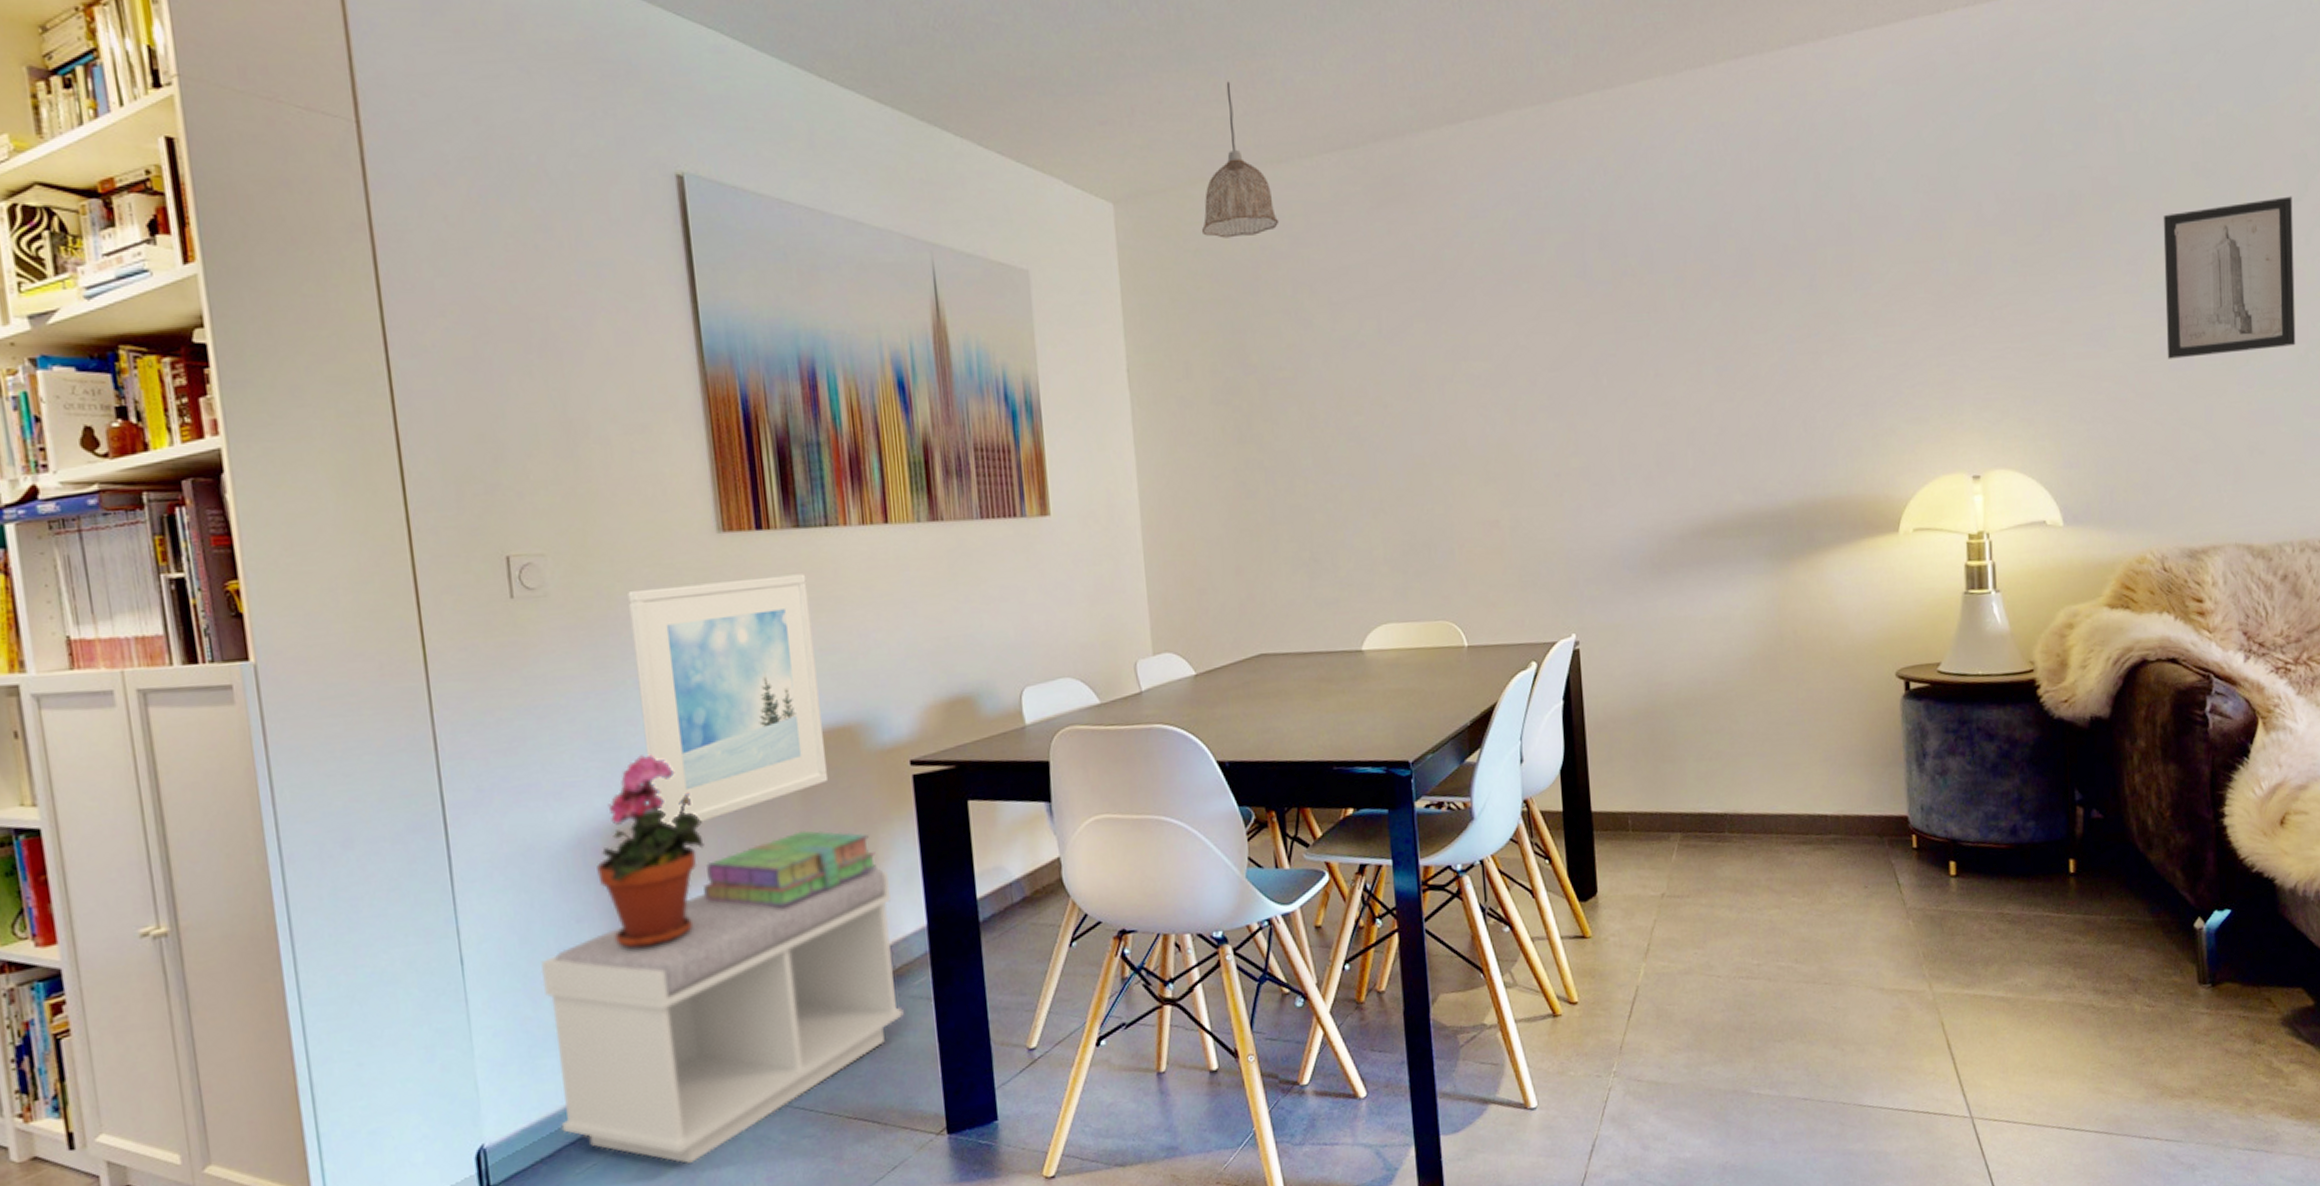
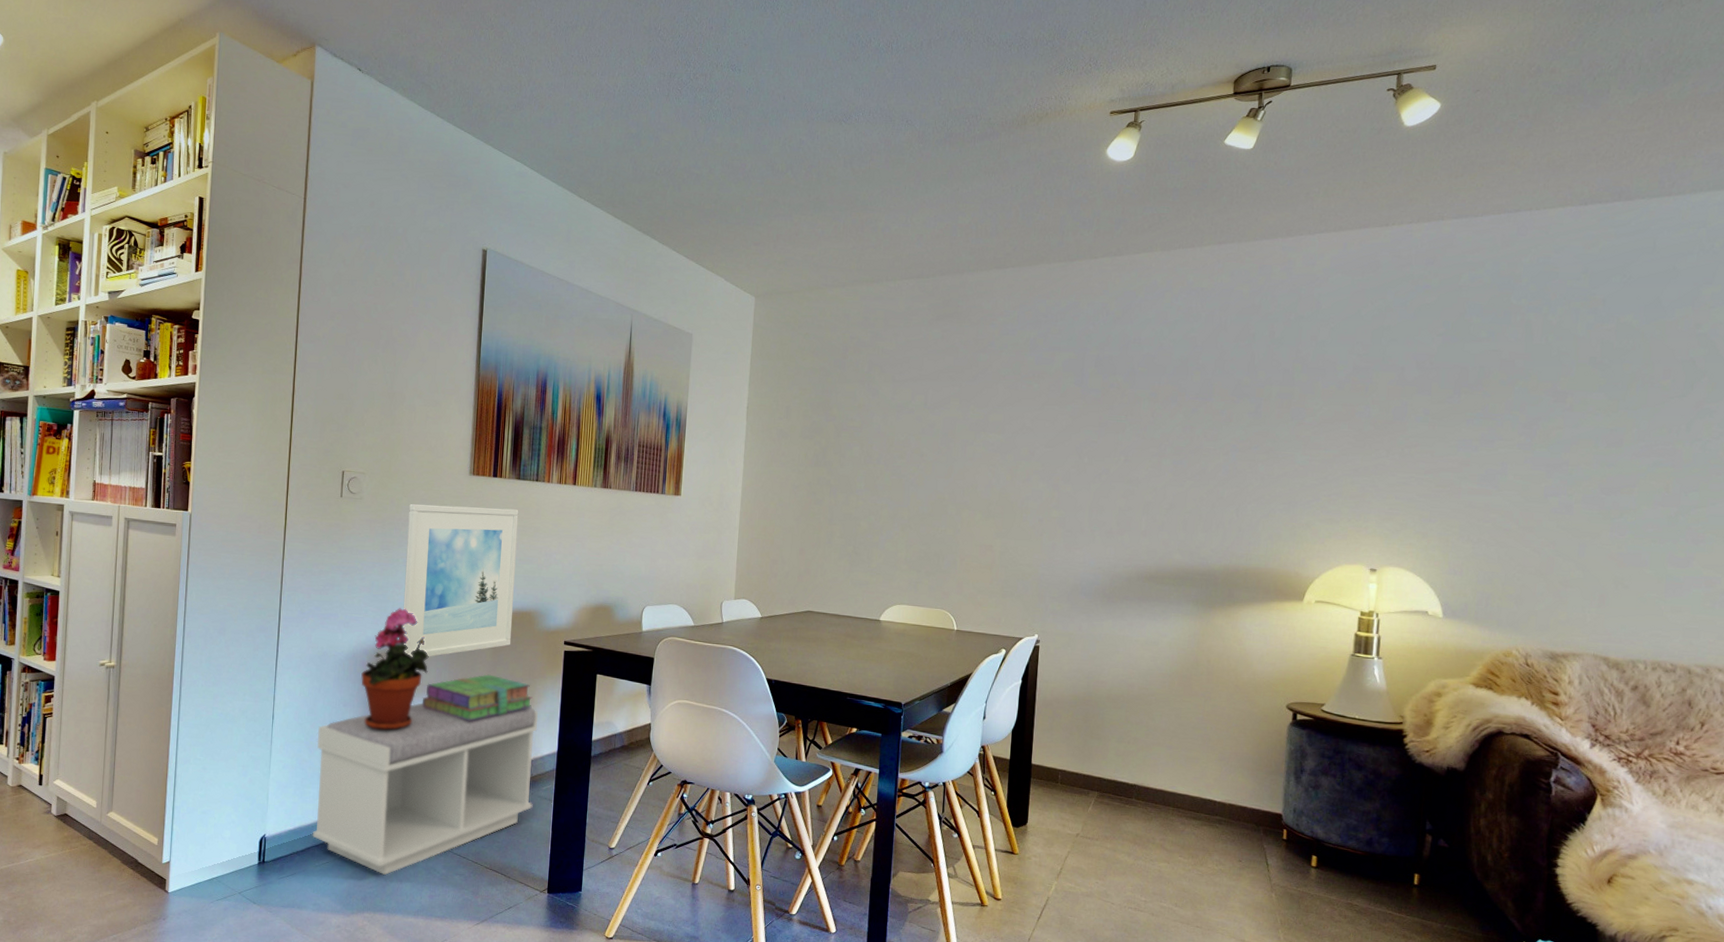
pendant lamp: present [1201,81,1280,238] -> none [811,225,866,329]
wall art: present [2163,196,2296,359] -> none [1549,392,1678,508]

